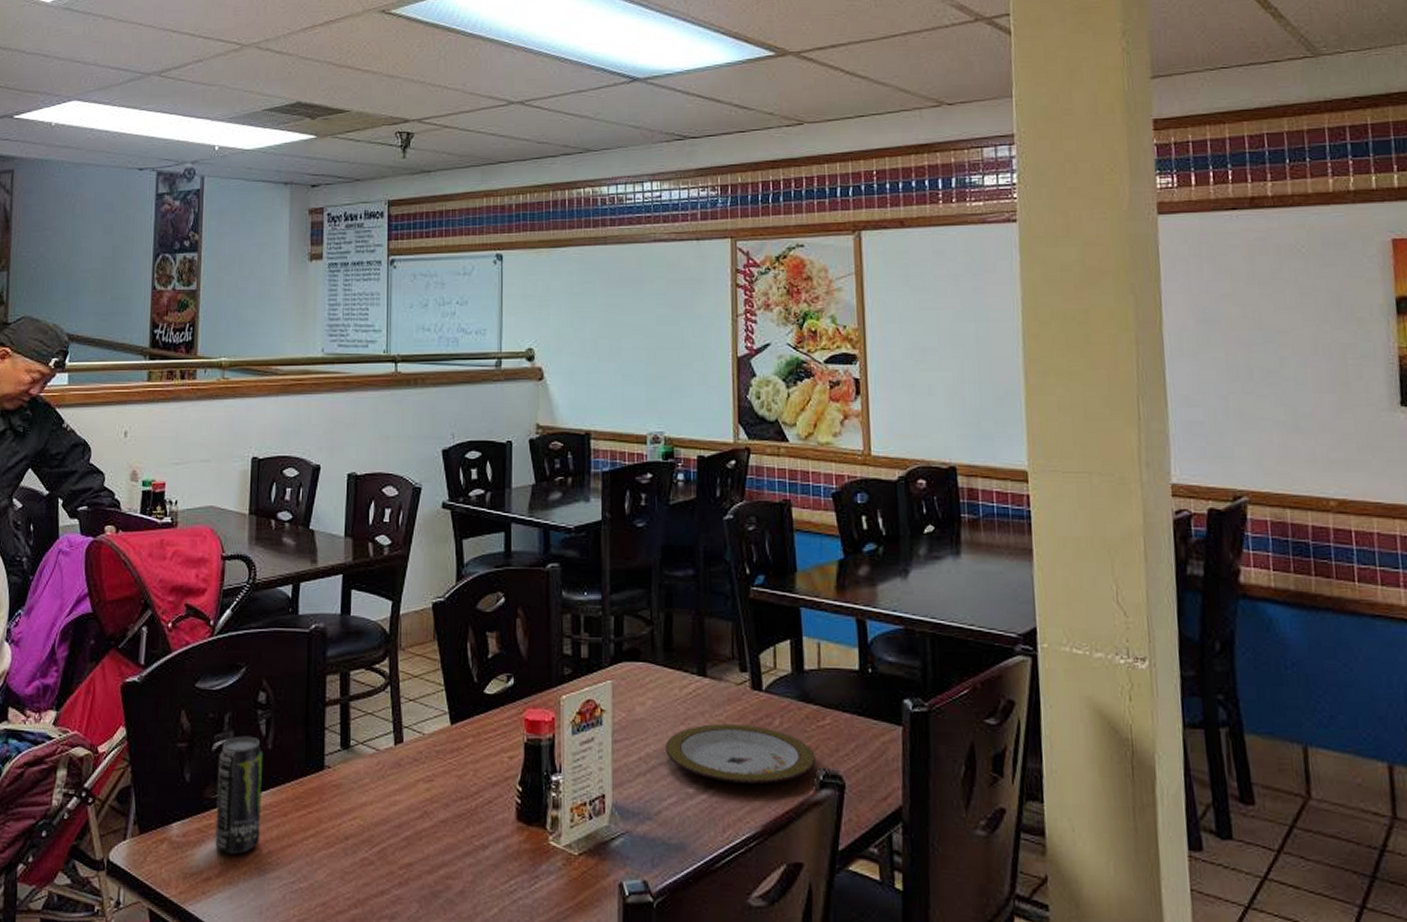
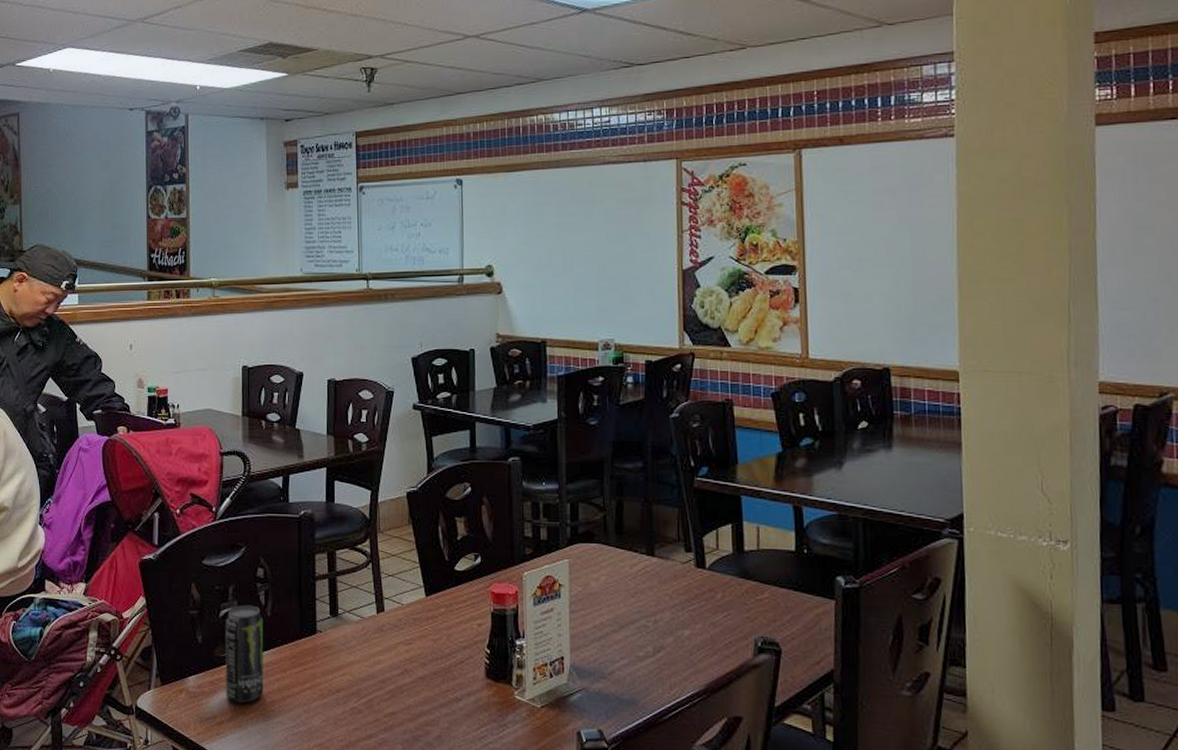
plate: present [664,724,815,784] -> none [617,597,754,649]

